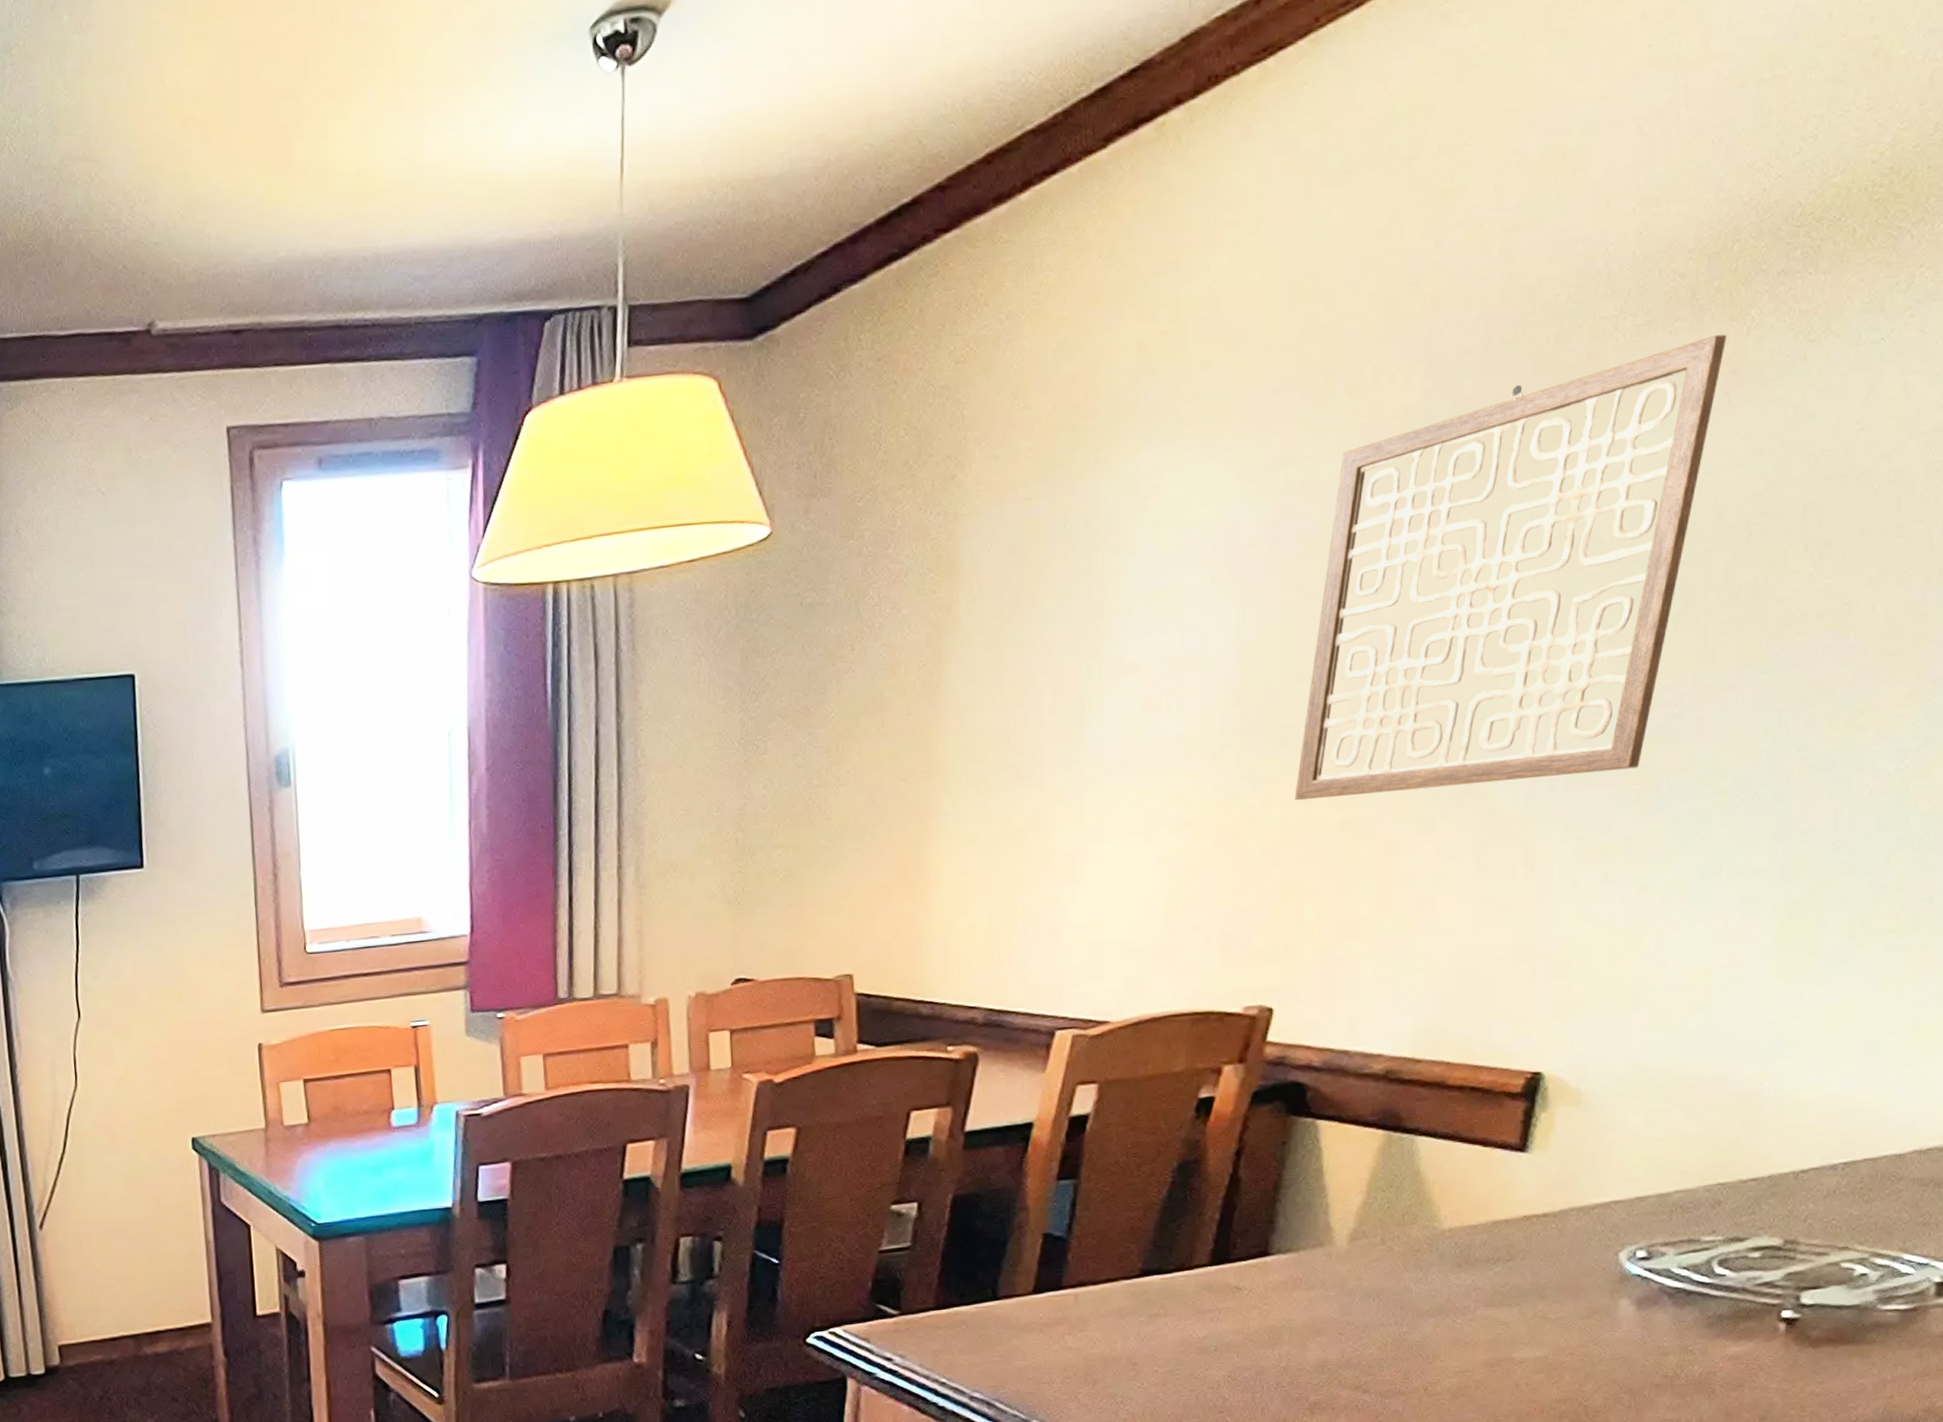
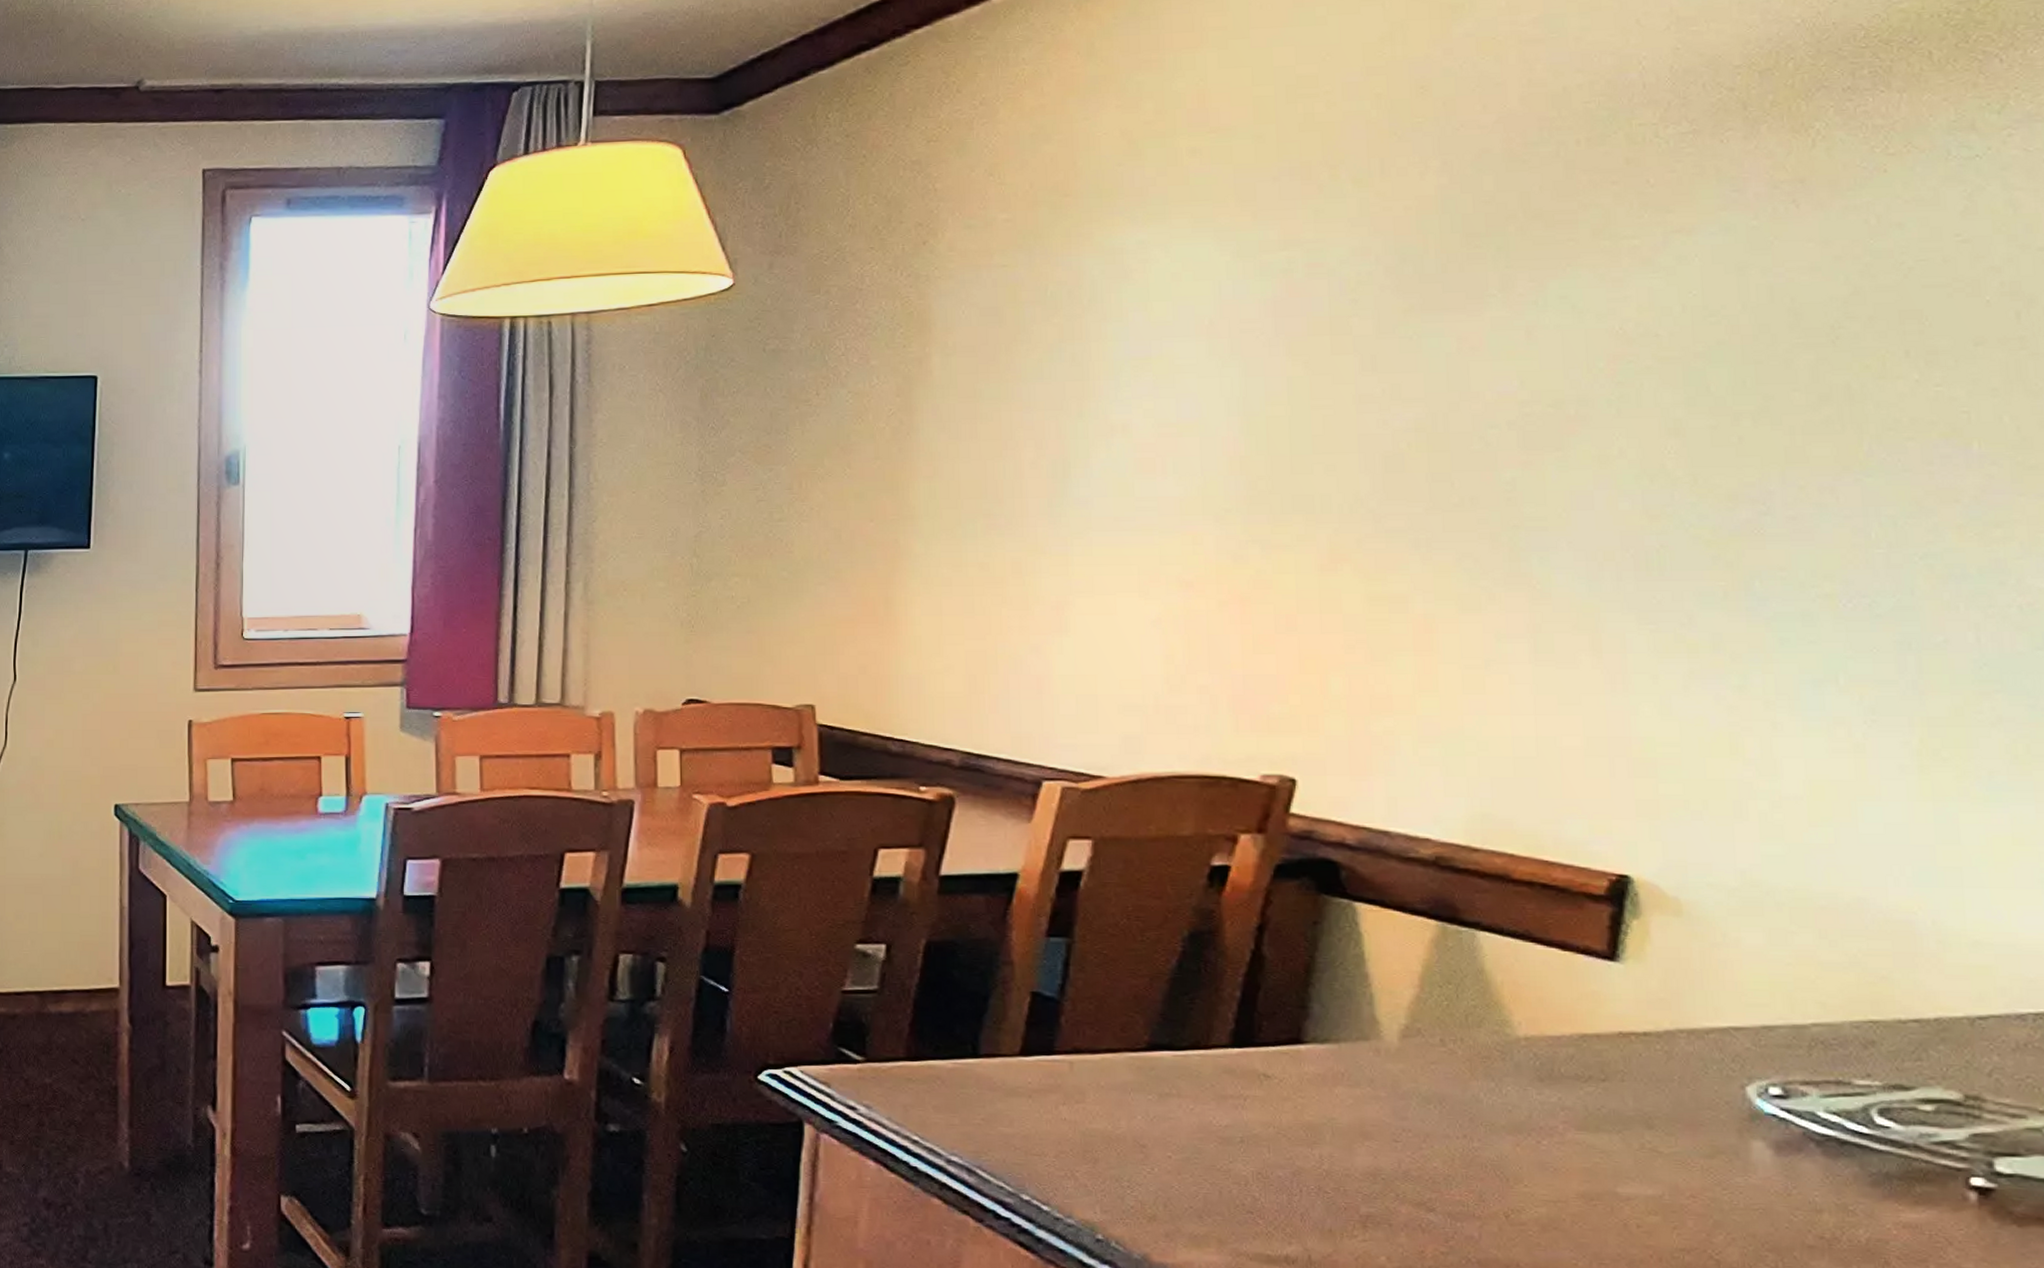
wall art: present [1295,334,1727,801] -> none [1312,145,1789,570]

